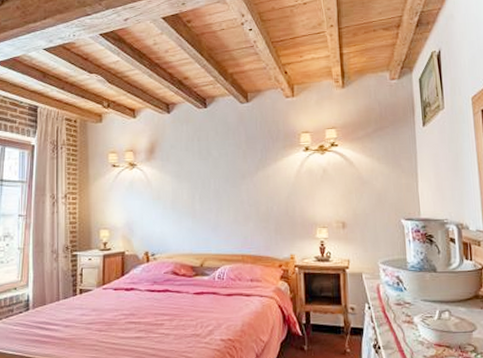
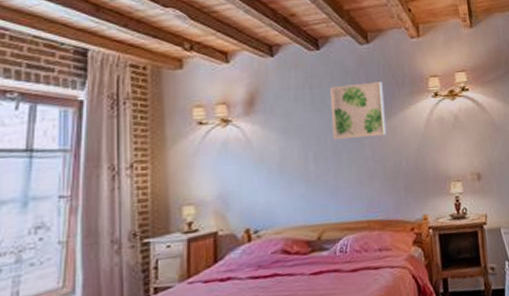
wall art: none [215,136,260,185] -> present [330,82,386,140]

